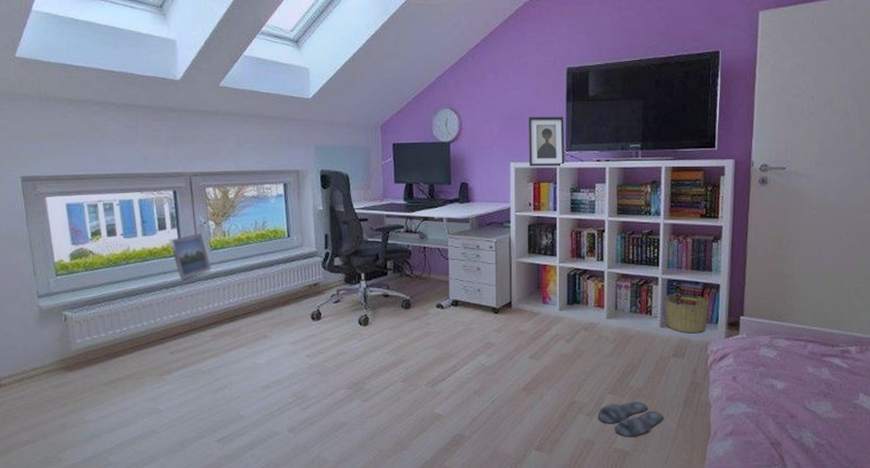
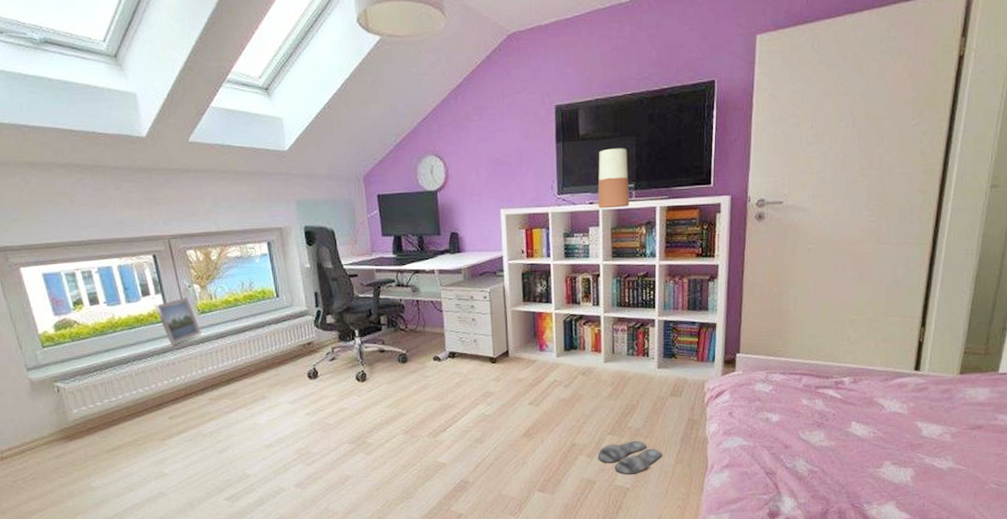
picture frame: present [528,116,565,167] -> none [517,158,557,213]
vase: none [605,110,636,166] -> present [598,148,630,209]
basket: present [663,293,710,334] -> none [660,334,706,373]

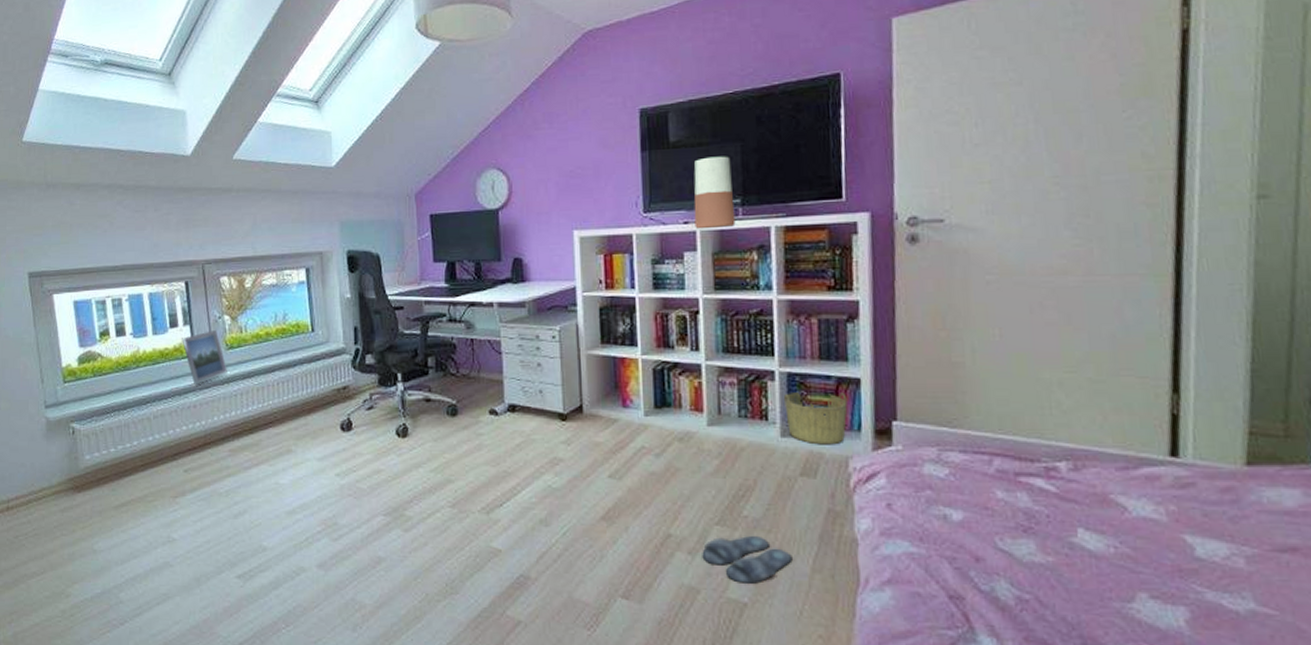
basket: none [660,334,706,373] -> present [783,391,848,445]

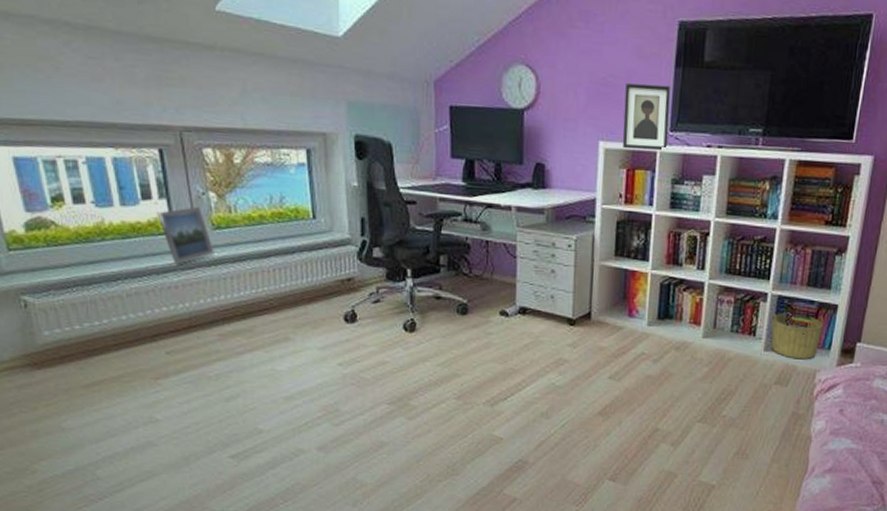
picture frame: none [594,169,643,235] -> present [622,83,671,150]
vase: present [693,156,736,230] -> none [717,82,760,156]
slippers: present [702,535,793,585] -> none [683,431,757,471]

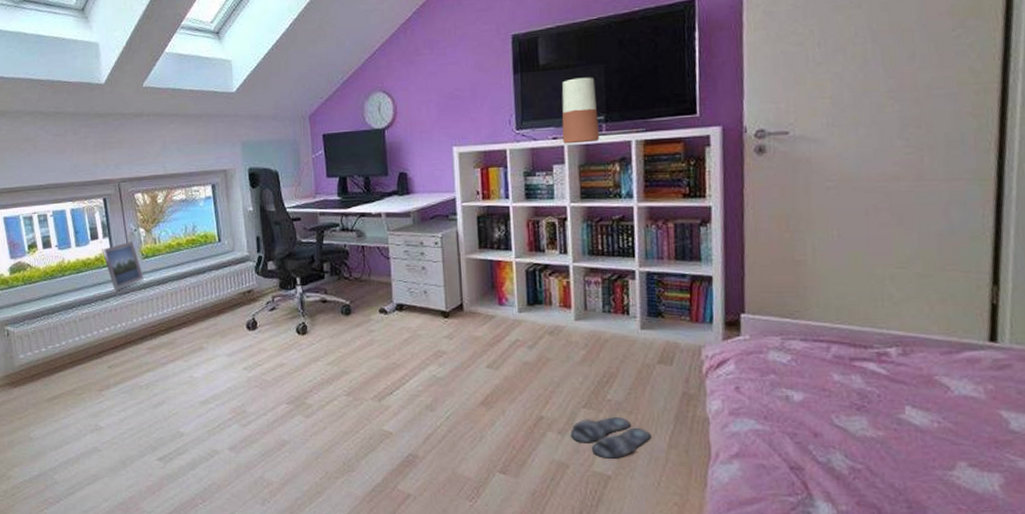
picture frame: present [622,83,671,150] -> none [471,90,516,151]
slippers: none [683,431,757,471] -> present [570,416,651,460]
vase: none [717,82,760,156] -> present [561,77,600,144]
basket: present [771,312,824,360] -> none [643,288,701,336]

